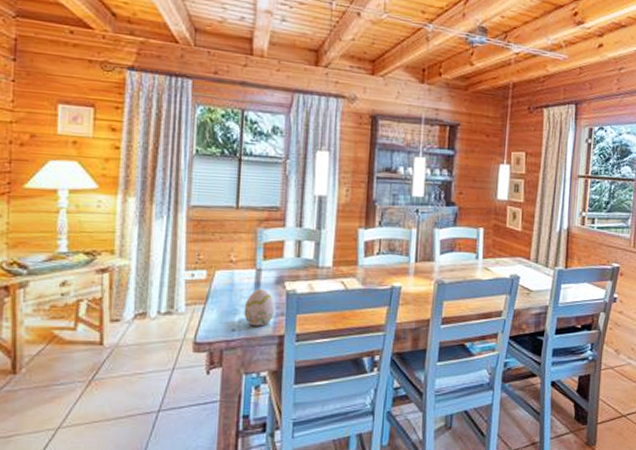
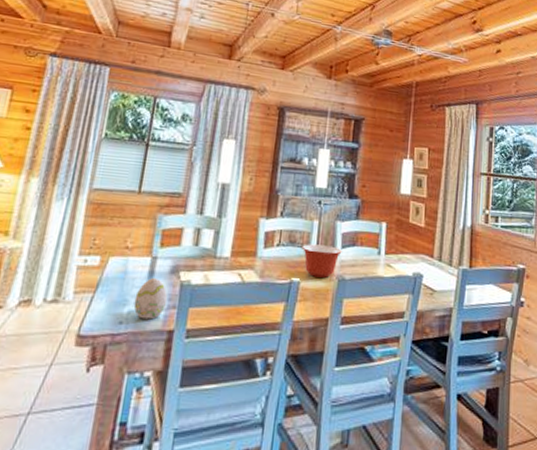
mixing bowl: none [401,251,441,282] -> present [301,244,342,278]

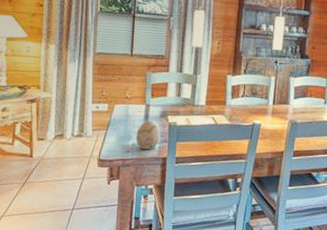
mixing bowl: present [301,244,342,278] -> none [261,95,295,122]

